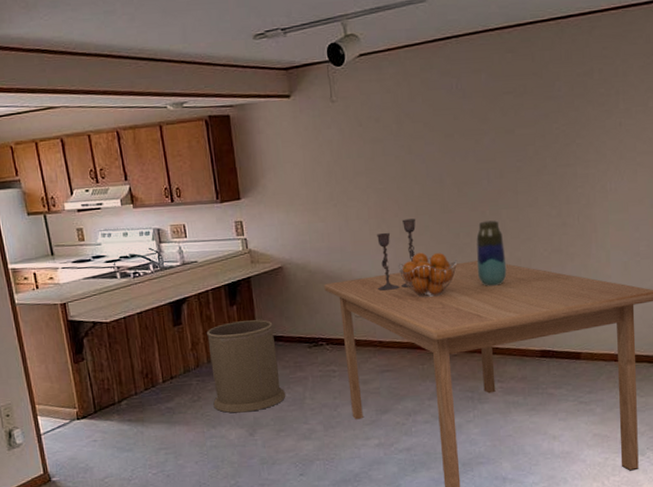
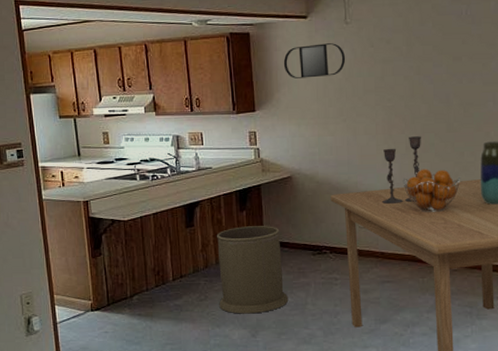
home mirror: none [267,123,334,163] -> present [283,43,346,79]

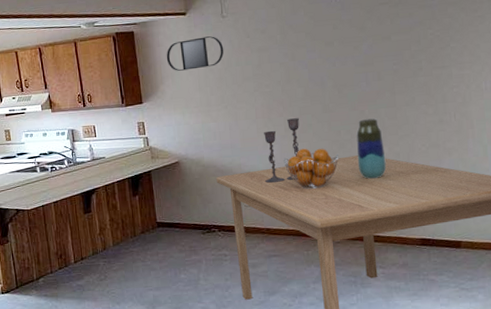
trash can: present [217,226,289,314] -> none [113,208,182,291]

